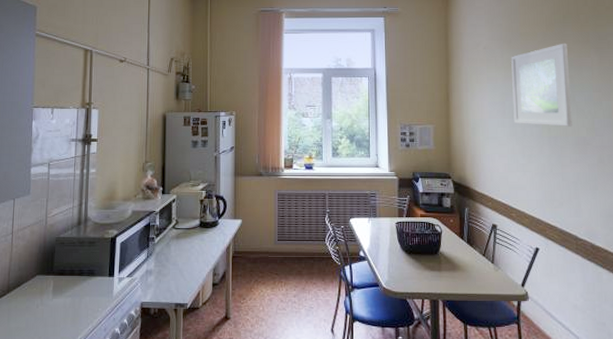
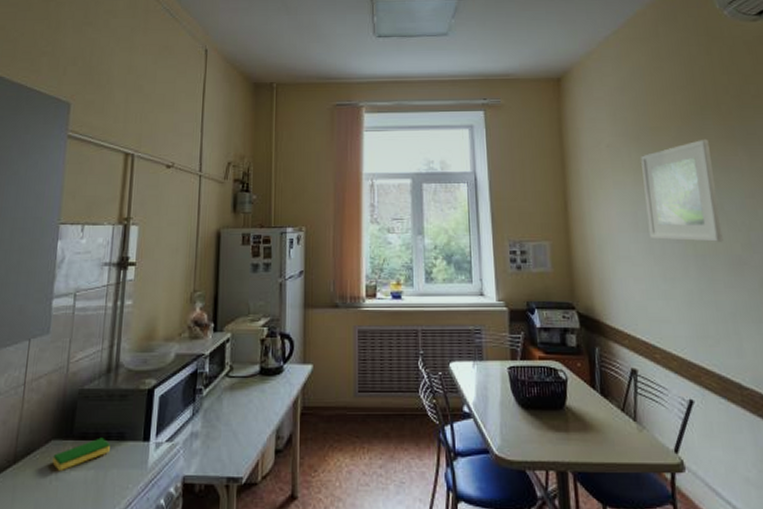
dish sponge: none [38,274,83,299] -> present [52,437,110,472]

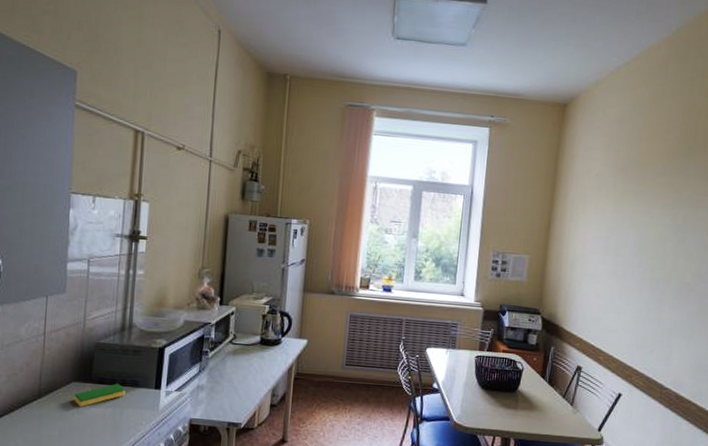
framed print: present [641,140,723,242] -> none [616,178,687,270]

